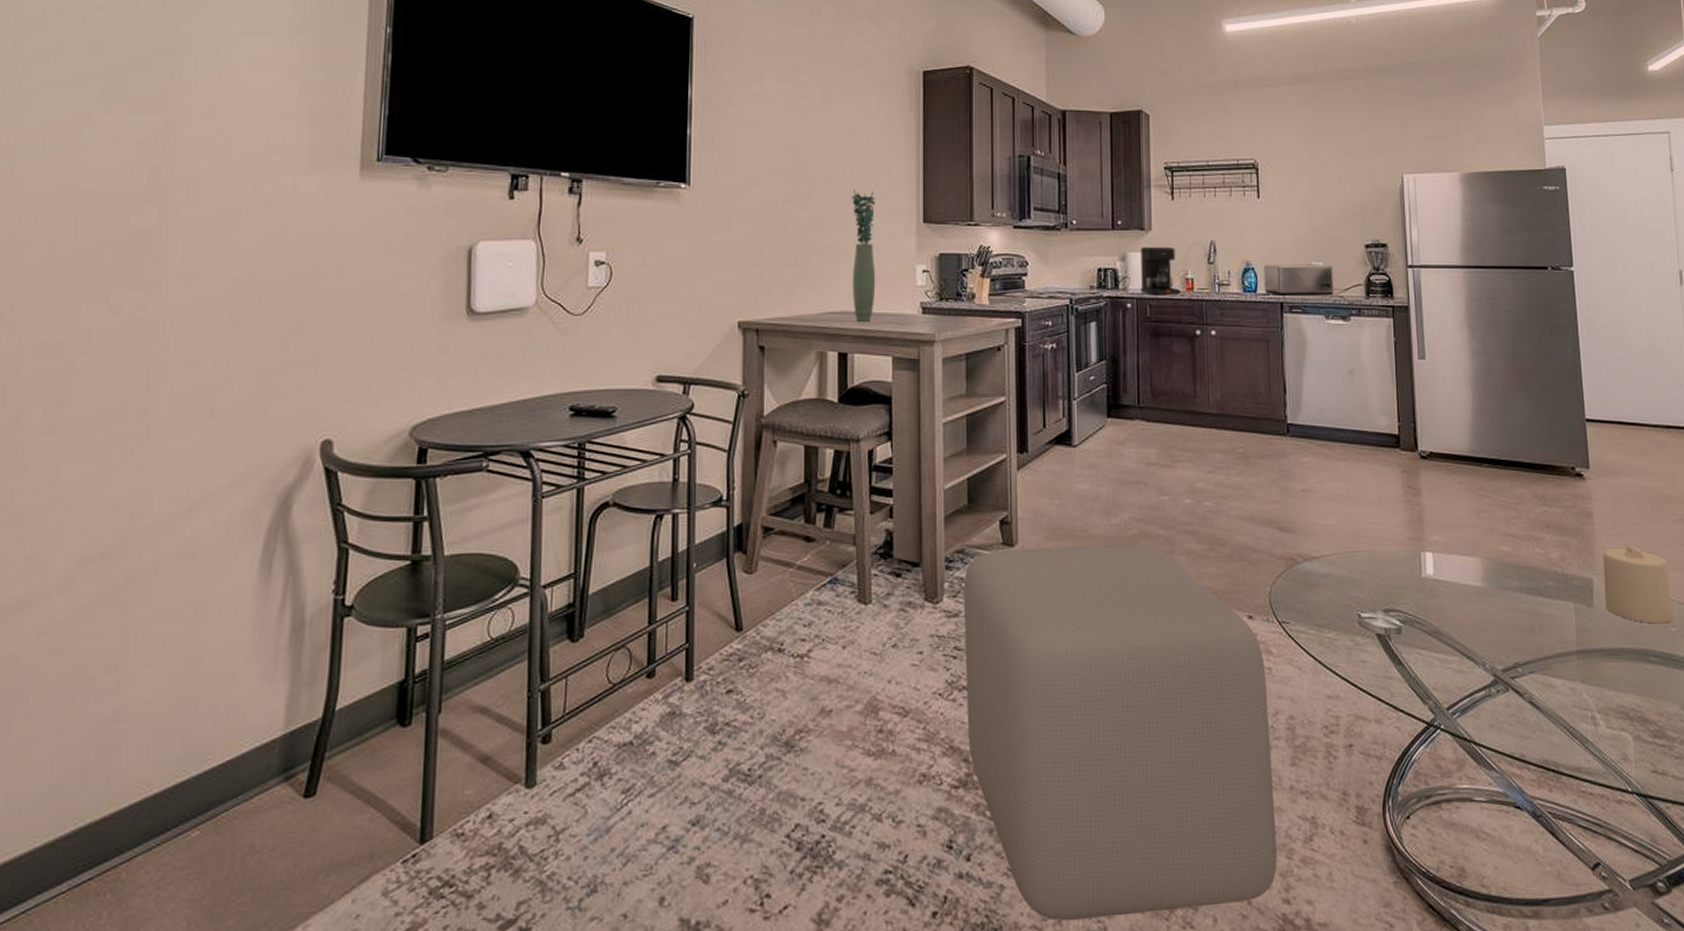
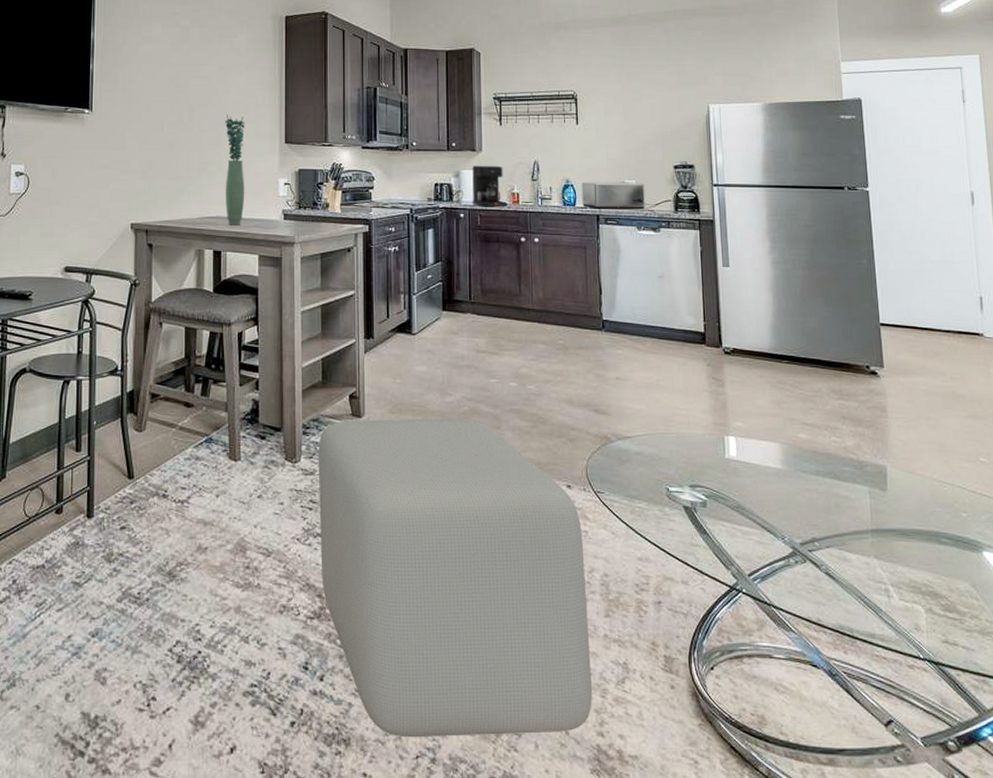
candle: present [1602,545,1673,624] -> none [896,437,964,509]

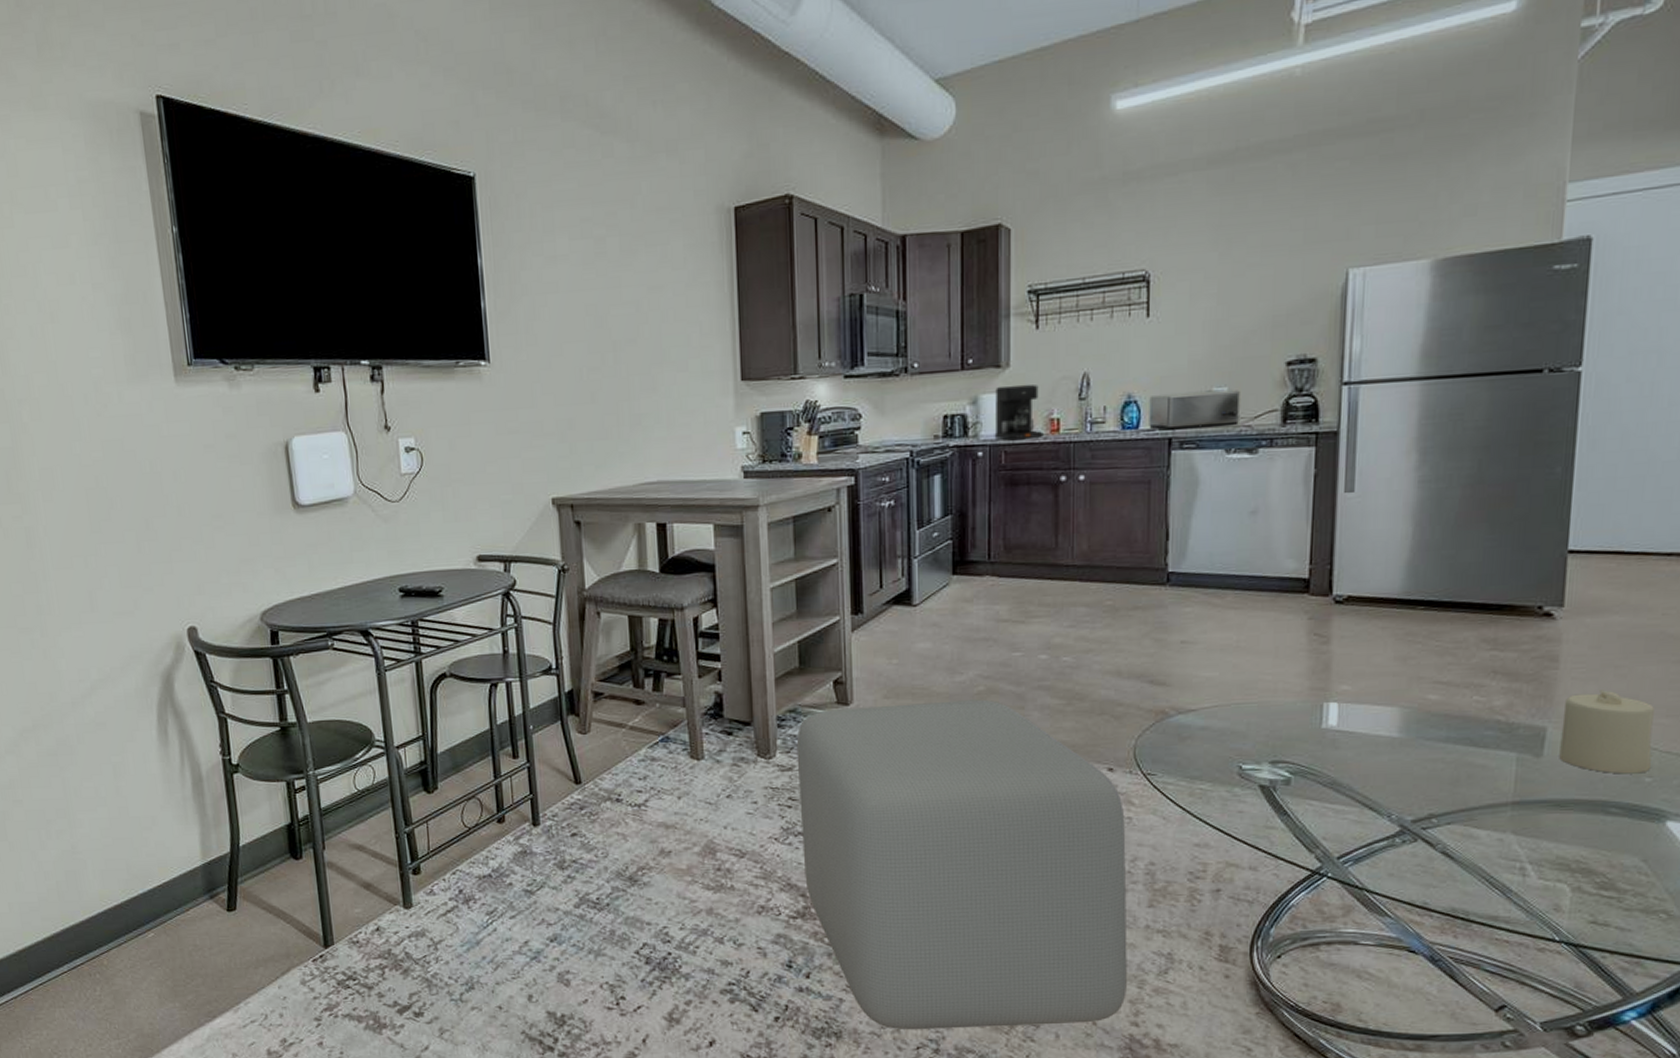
vase: present [224,115,245,225] -> none [660,350,693,491]
candle: none [896,437,964,509] -> present [1559,690,1654,774]

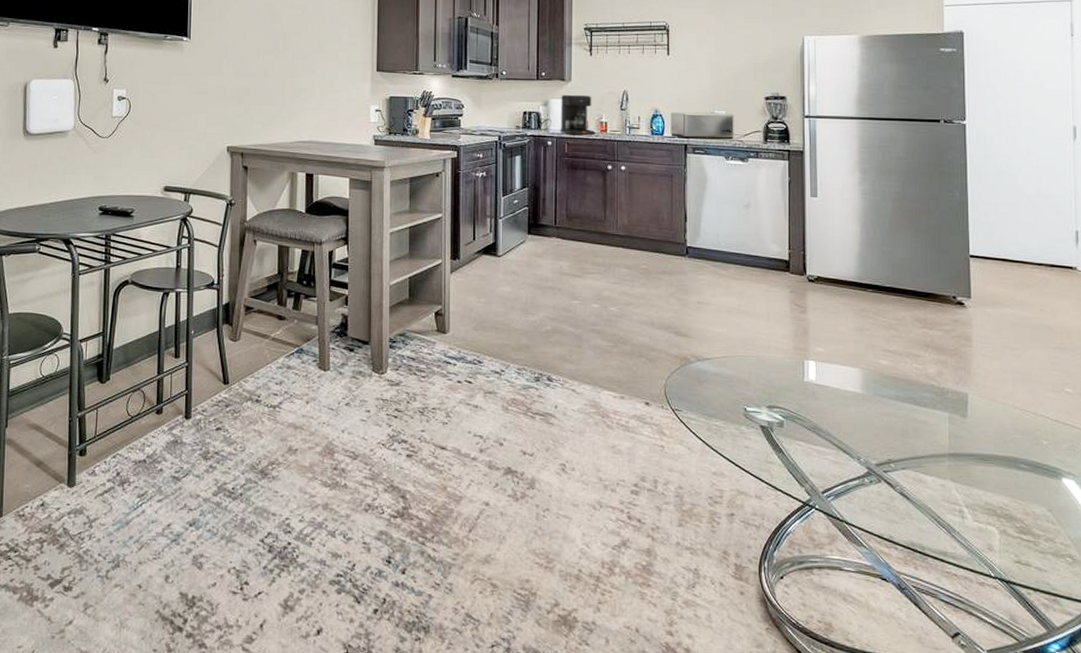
pouf: present [796,699,1127,1030] -> none [403,336,663,630]
candle: present [1559,690,1654,774] -> none [978,366,1045,437]

